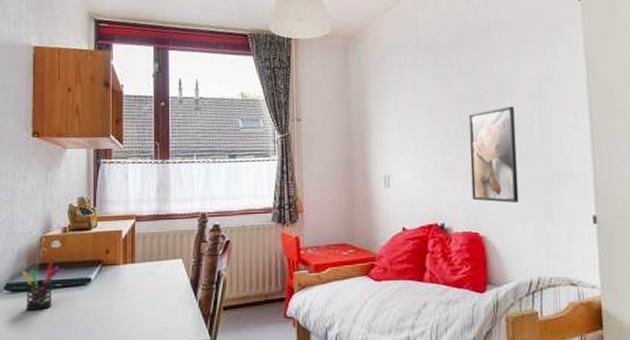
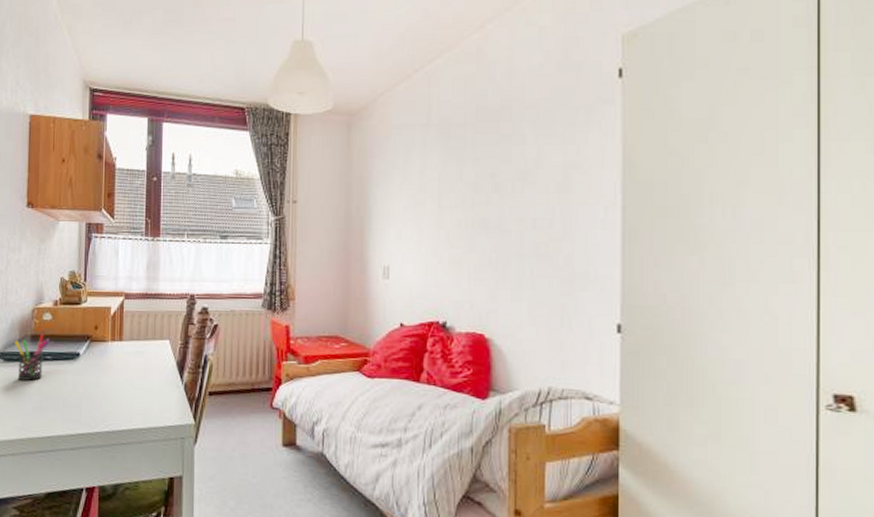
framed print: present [468,106,519,204] -> none [479,197,534,305]

